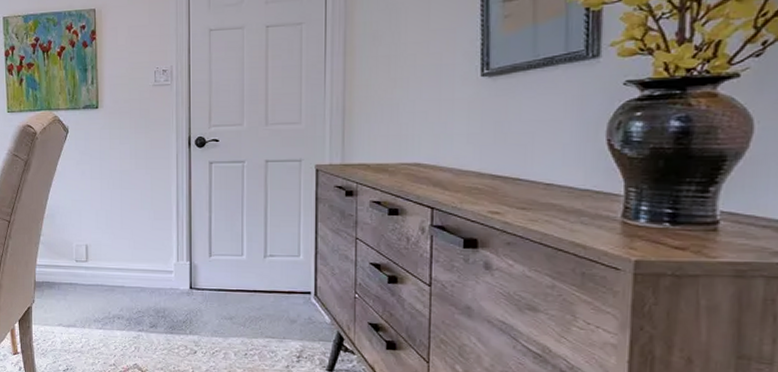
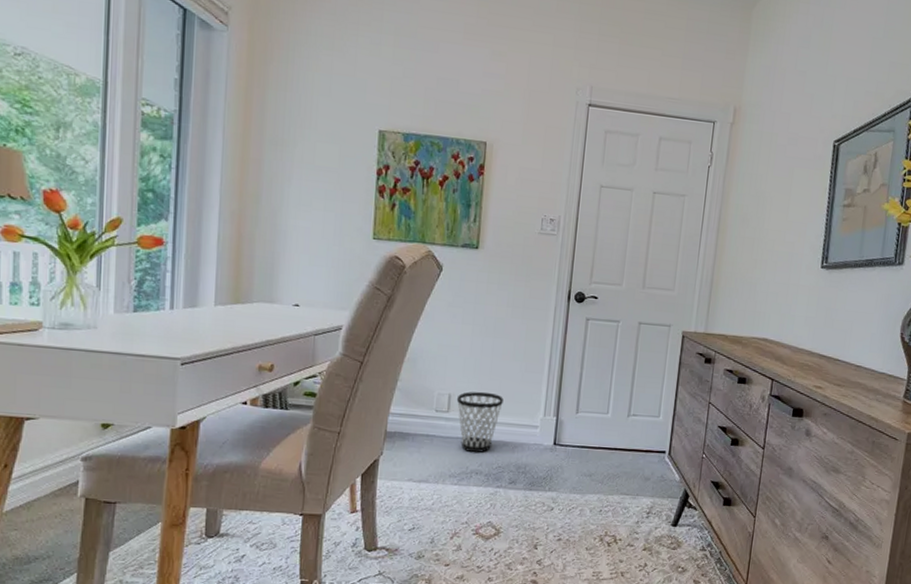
wastebasket: none [93,241,136,298] -> present [456,391,503,452]

